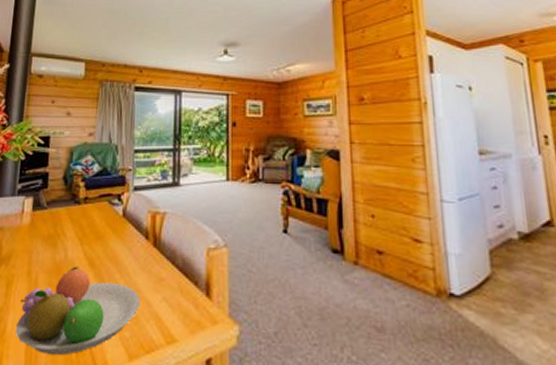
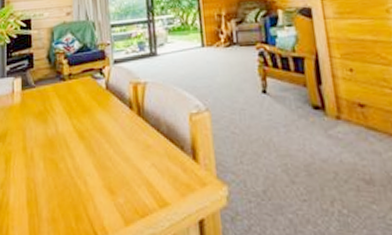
fruit bowl: present [15,266,140,356] -> none [17,139,130,225]

